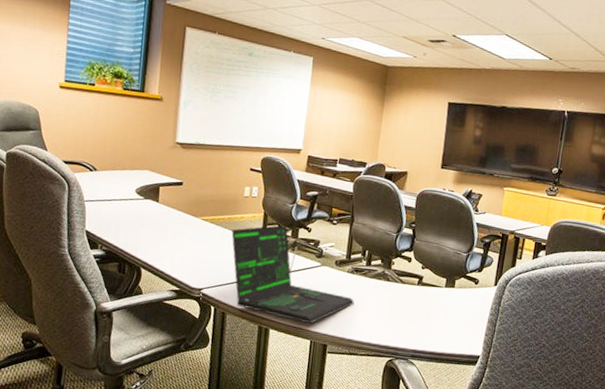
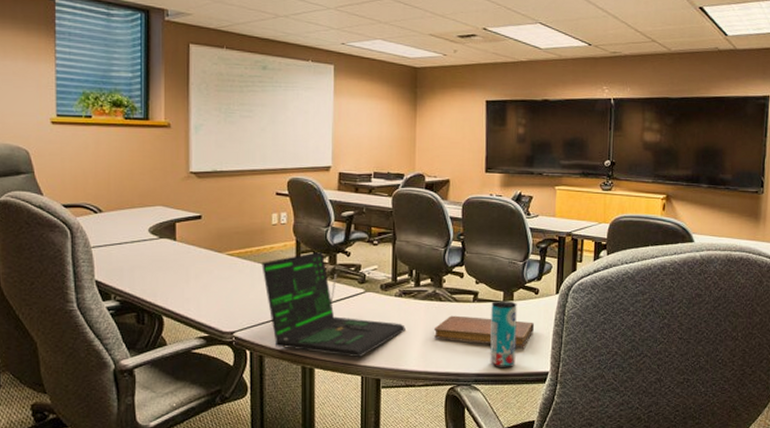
notebook: none [379,295,471,331] -> present [434,315,534,347]
beverage can: none [427,286,458,348] -> present [490,301,517,368]

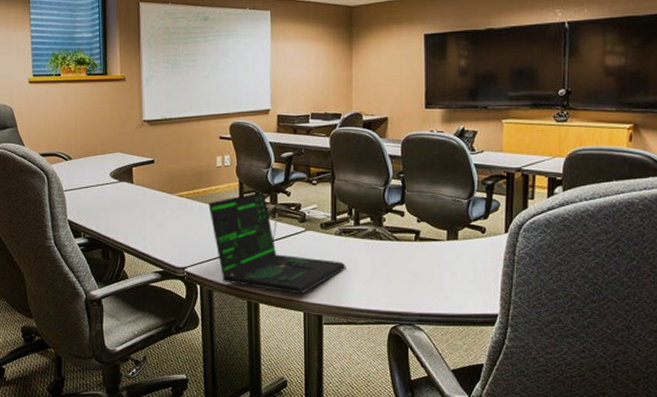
notebook: present [434,315,534,347] -> none [375,254,481,288]
beverage can: present [490,301,517,368] -> none [434,240,462,309]

